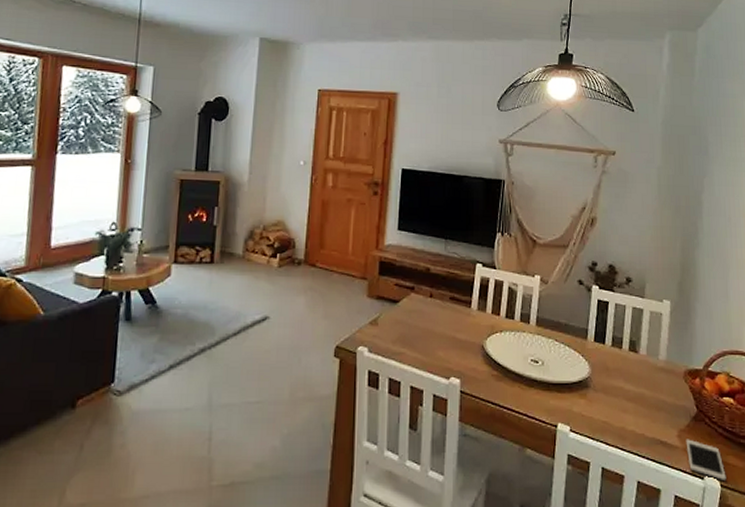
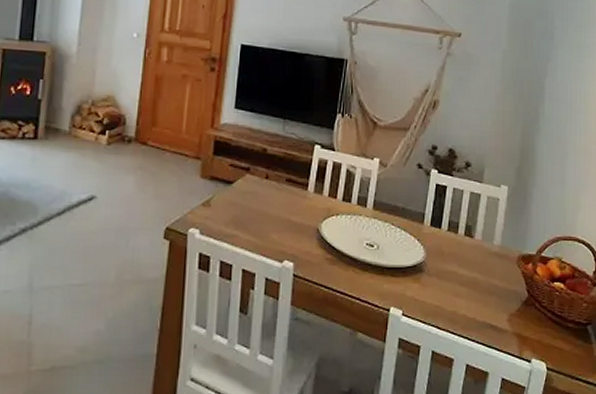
cell phone: present [685,439,727,480] -> none [515,323,553,363]

